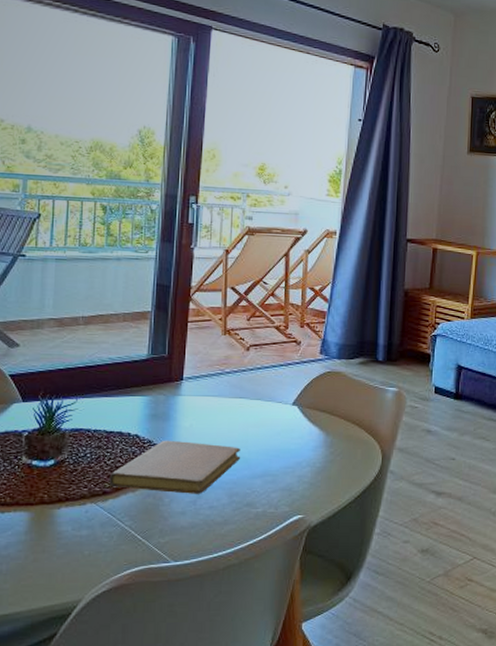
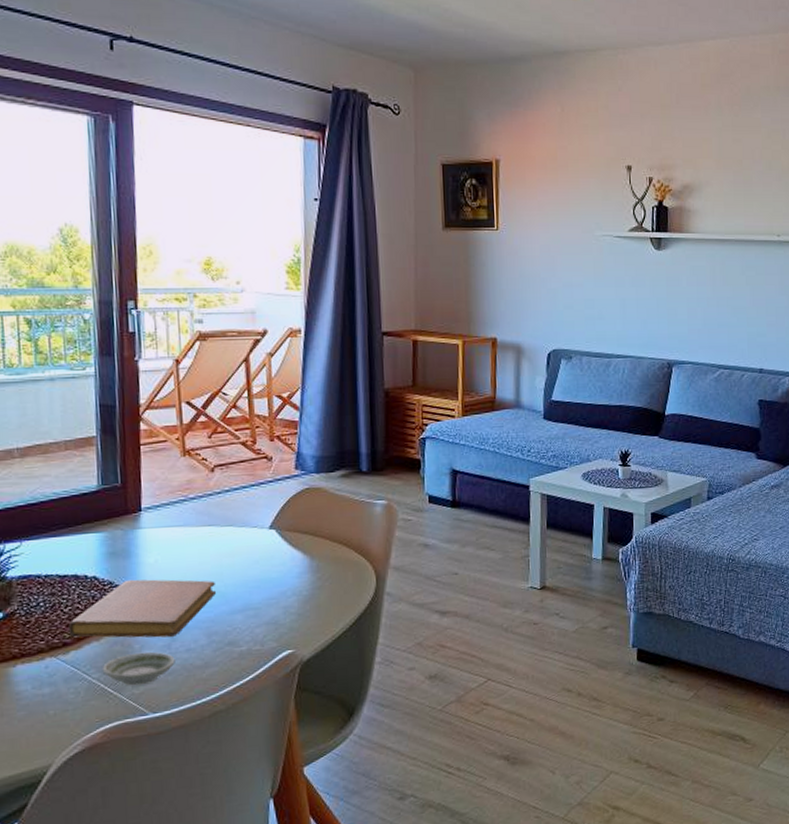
saucer: none [134,506,199,535] -> present [102,652,175,686]

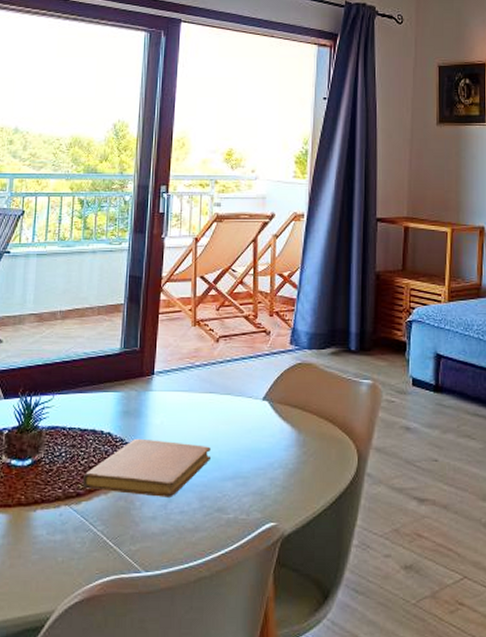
saucer: present [102,652,175,686] -> none [106,509,169,542]

